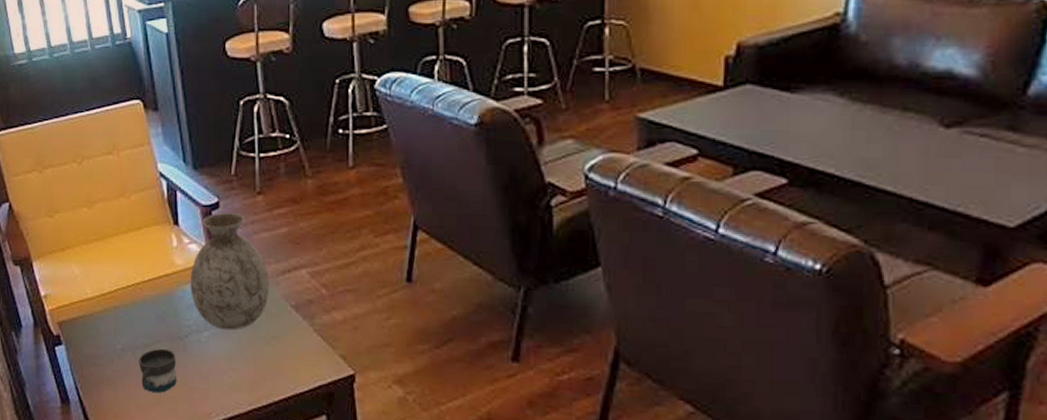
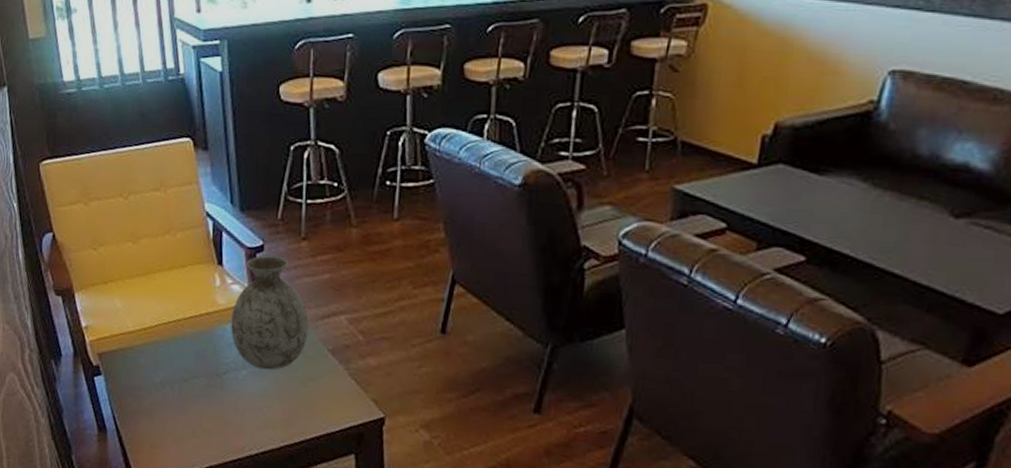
mug: present [139,348,177,394] -> none [176,383,213,427]

